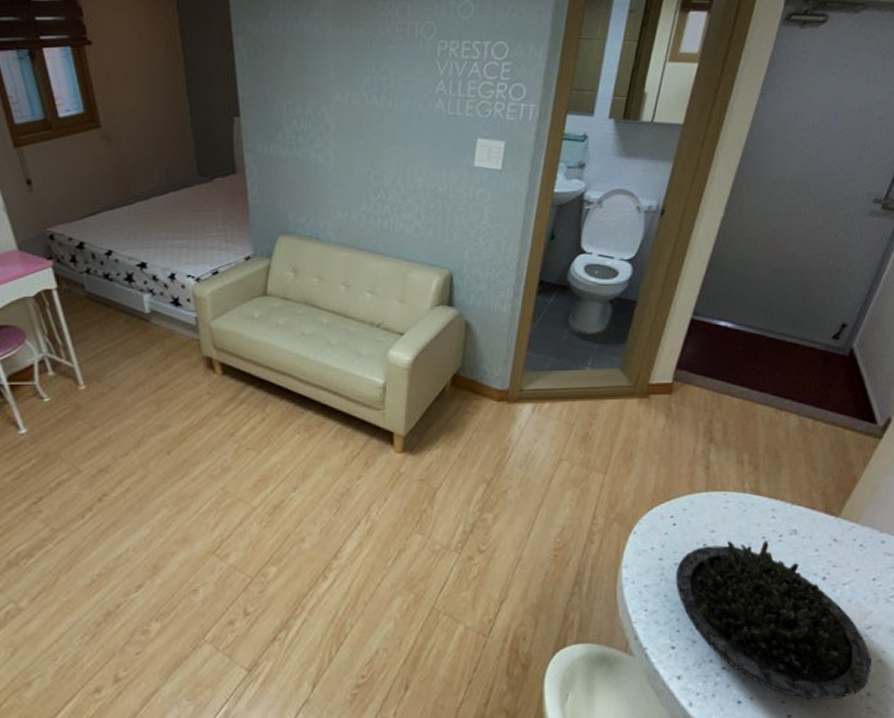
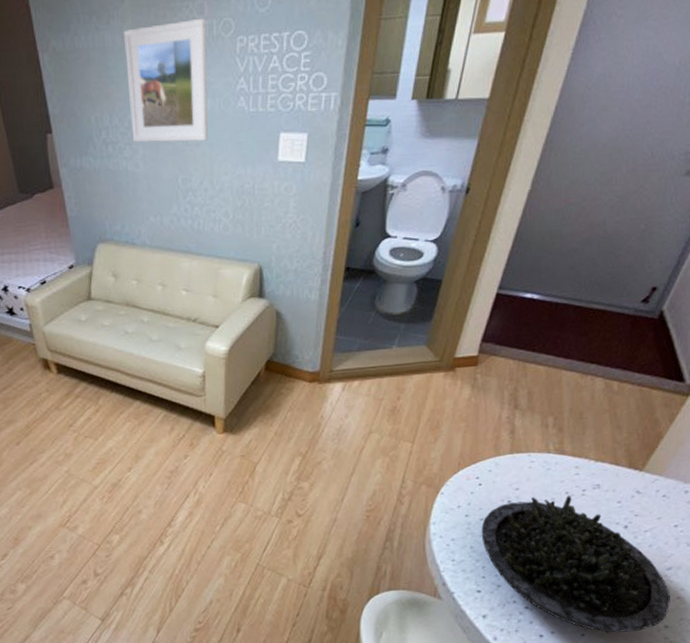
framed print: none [323,18,407,139] -> present [124,18,208,143]

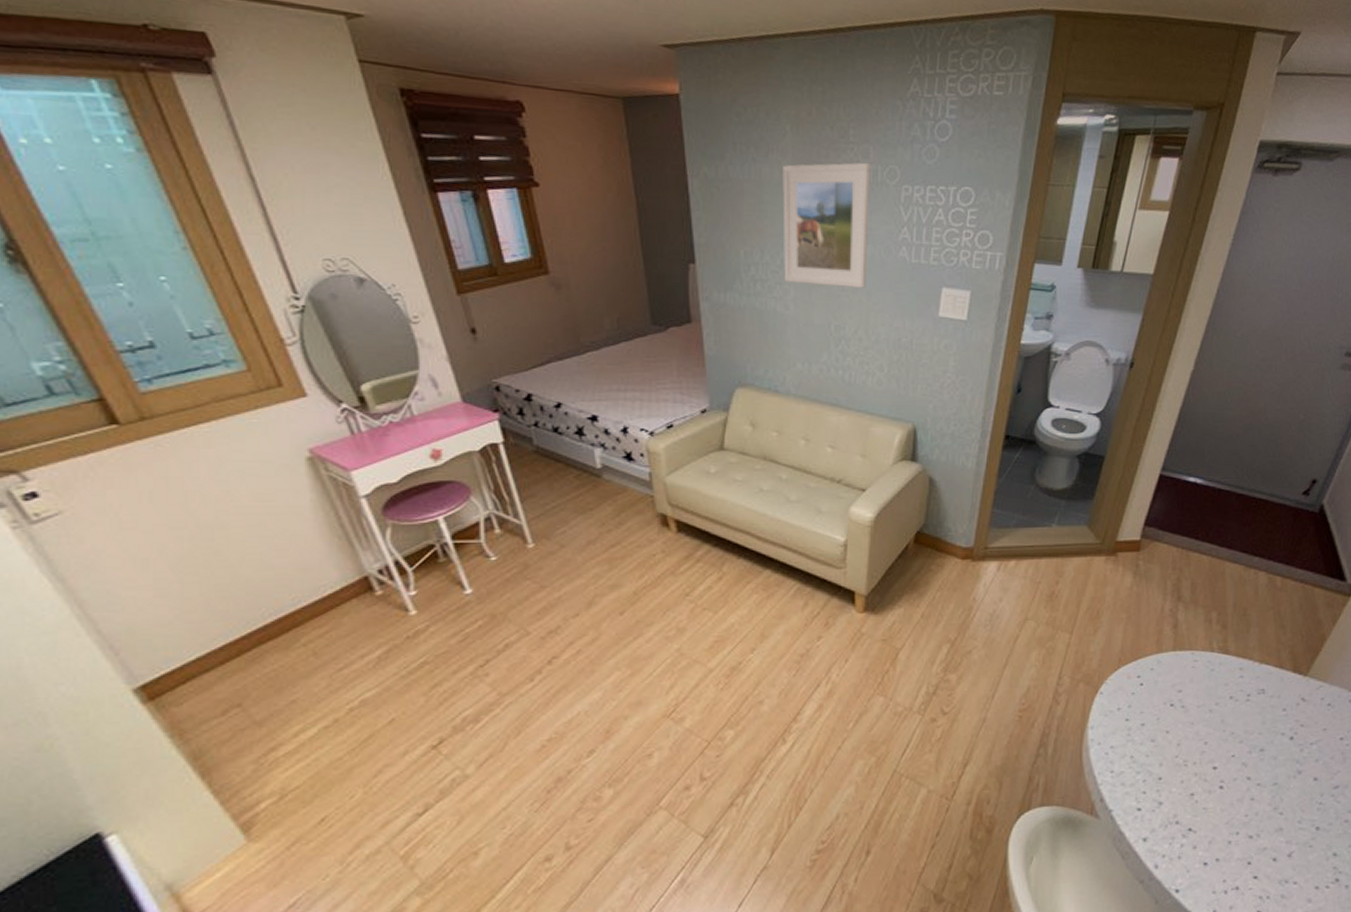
succulent plant: present [481,495,670,633] -> none [1142,700,1338,861]

